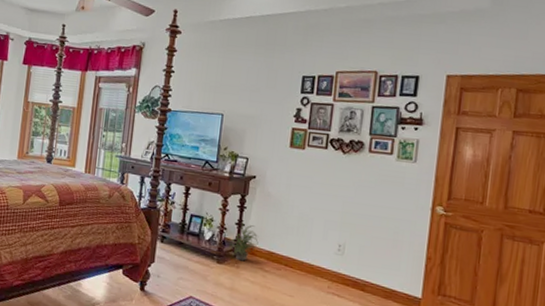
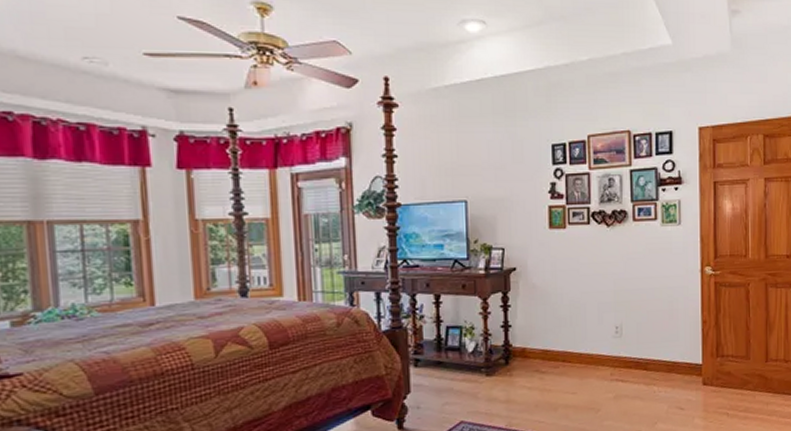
potted plant: present [230,221,259,262] -> none [497,323,530,368]

